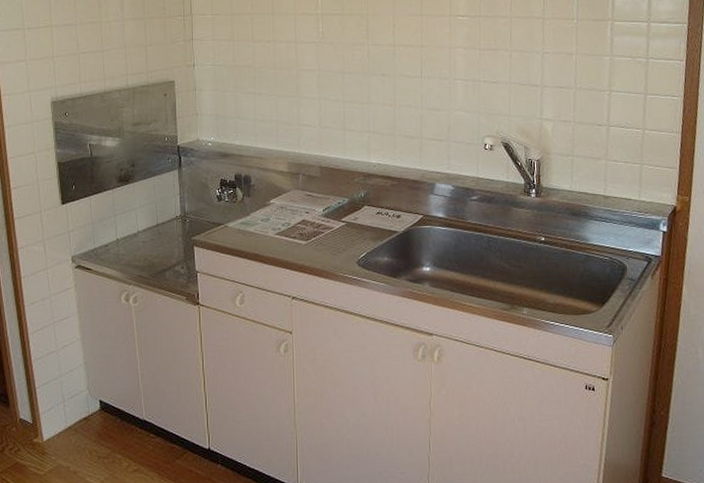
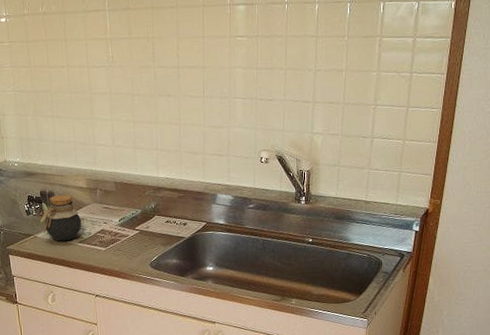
jar: none [233,179,280,232] -> present [40,194,82,241]

